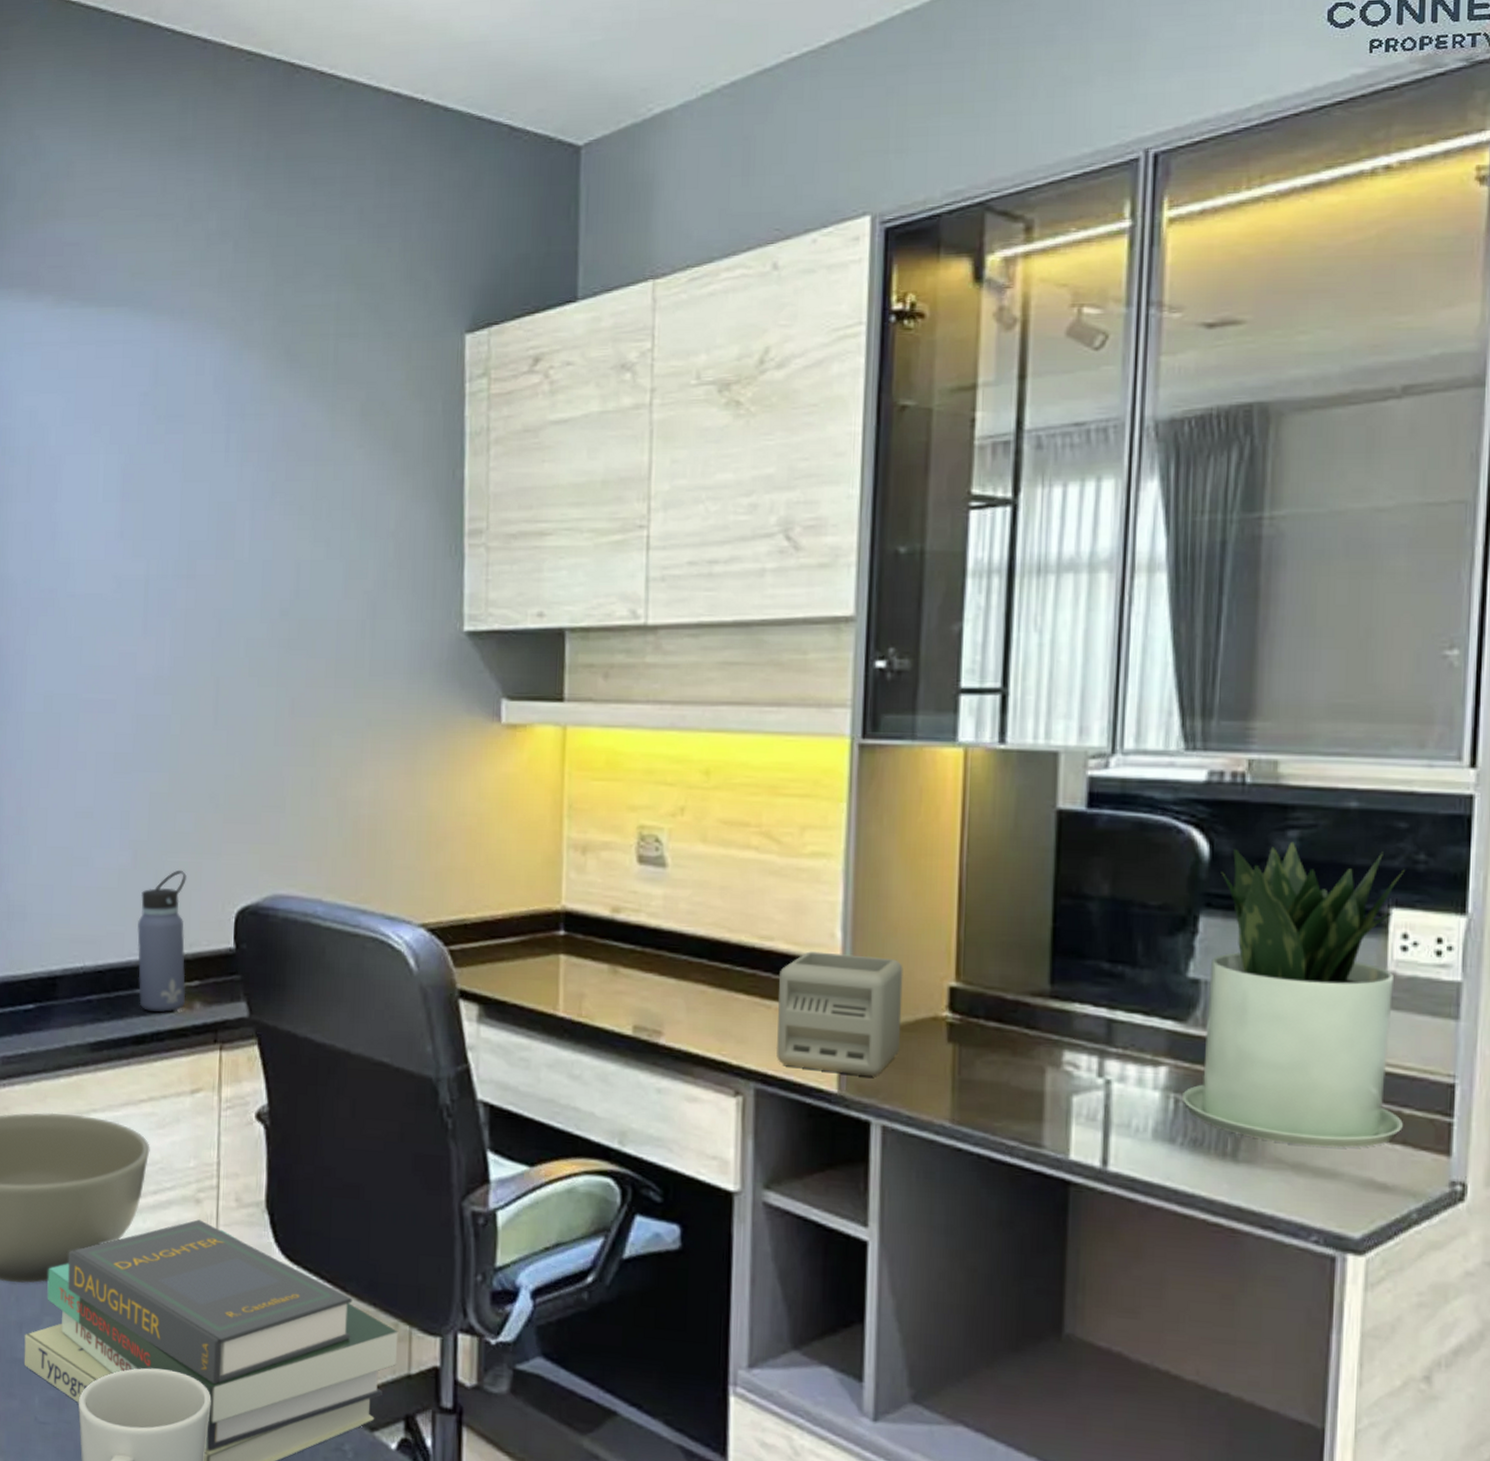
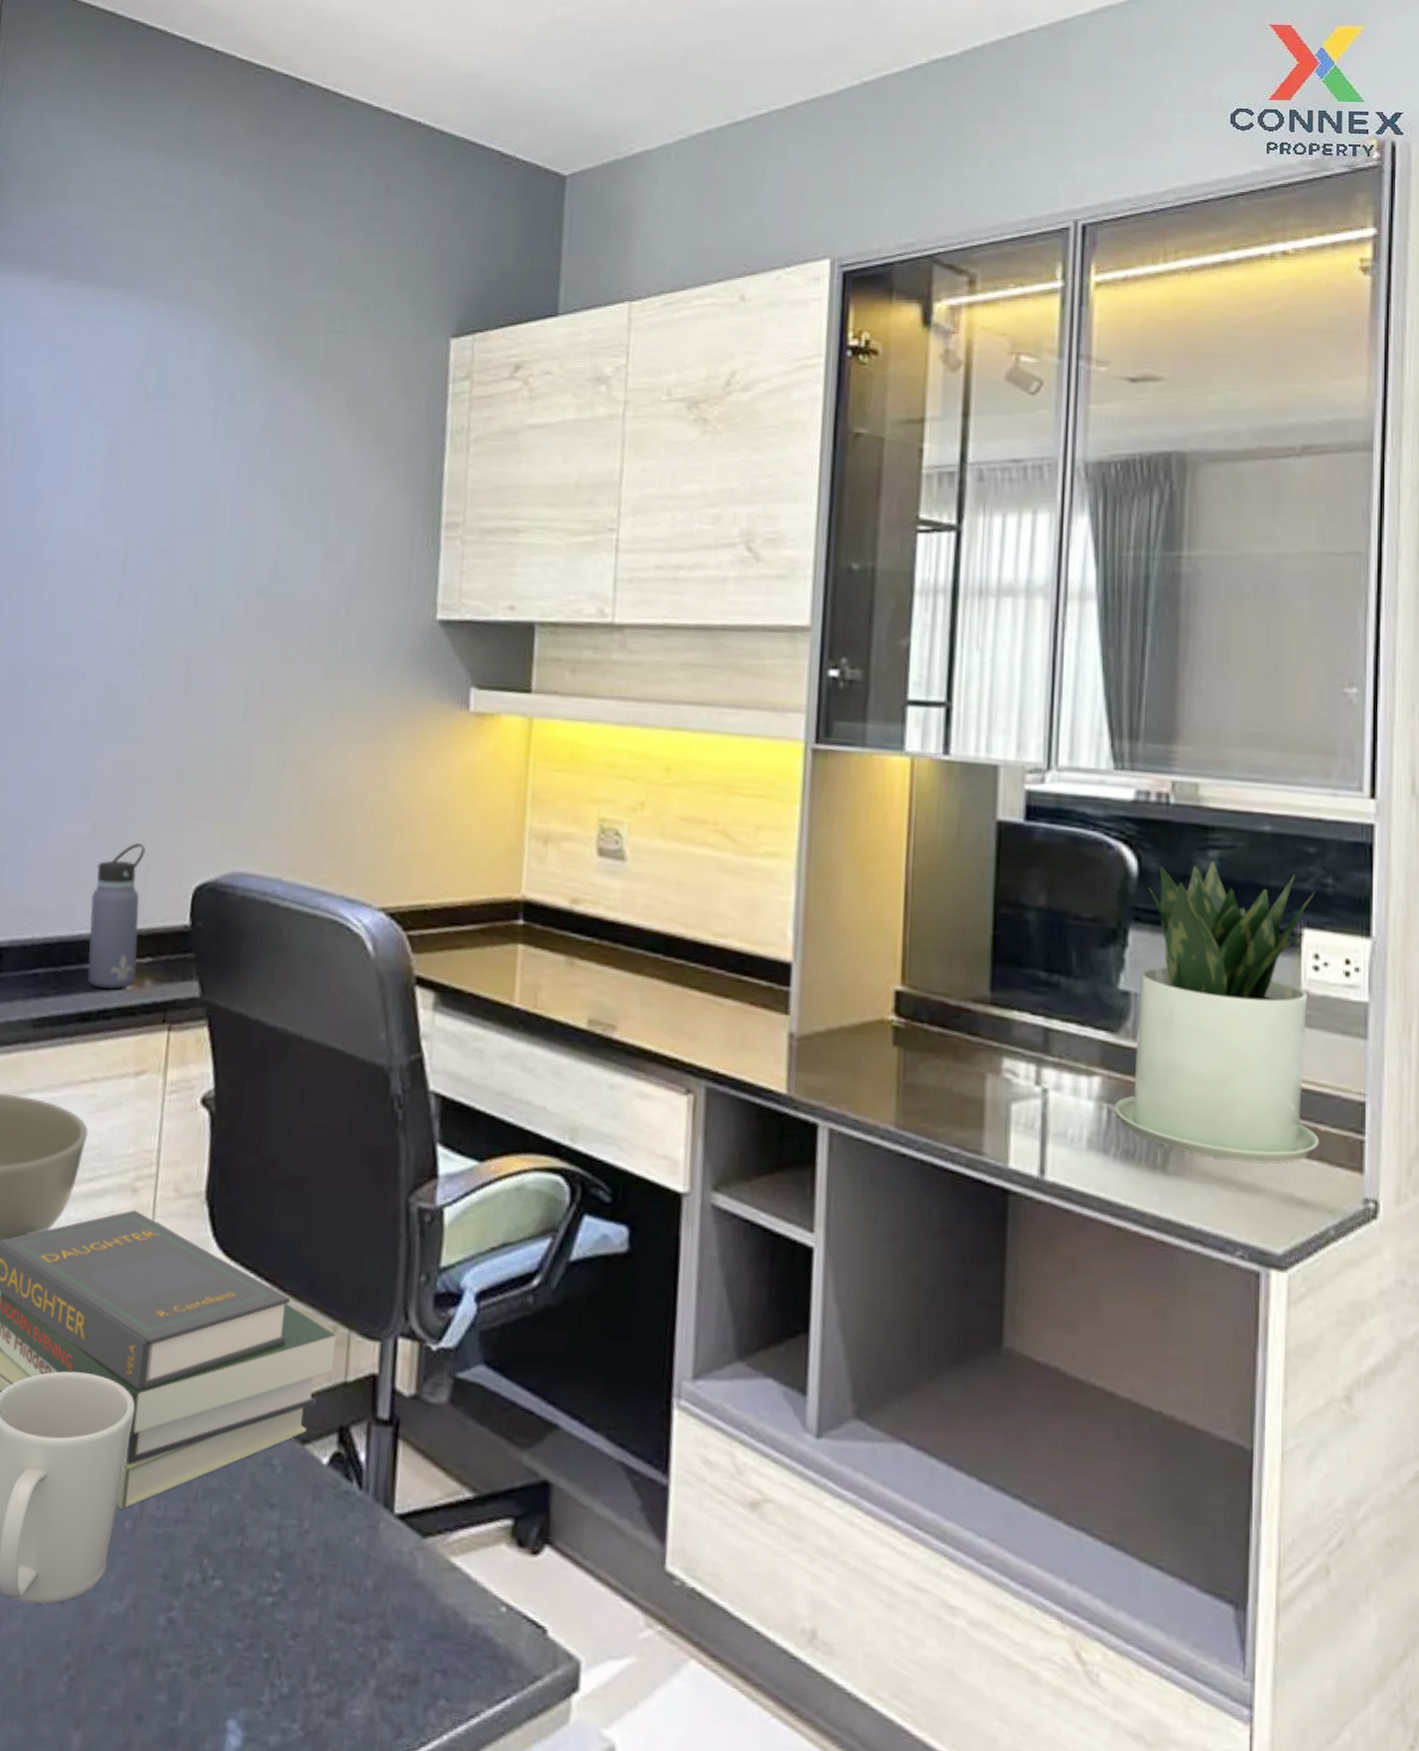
desk organizer: present [776,951,903,1077] -> none [727,950,852,1079]

